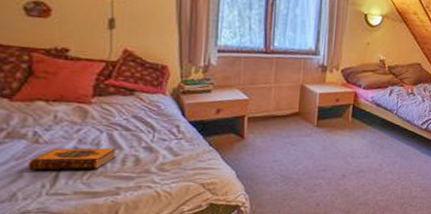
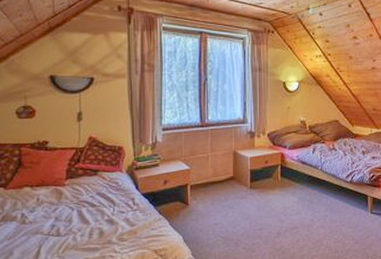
hardback book: present [28,148,116,171] -> none [17,223,84,248]

